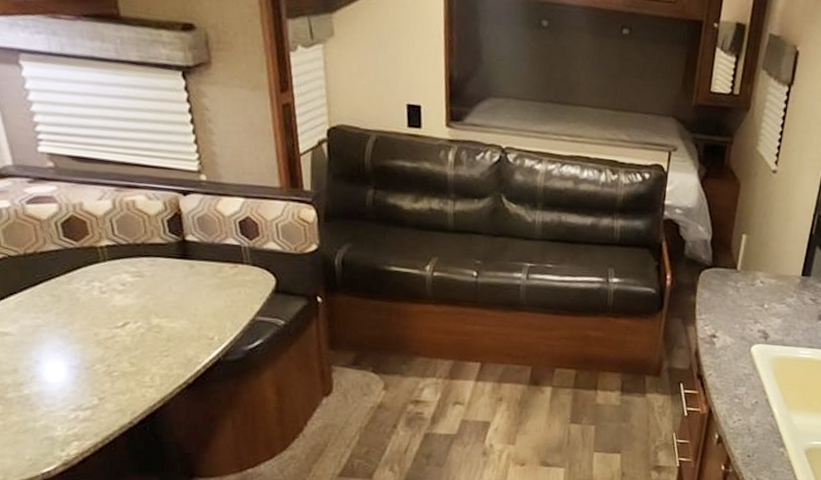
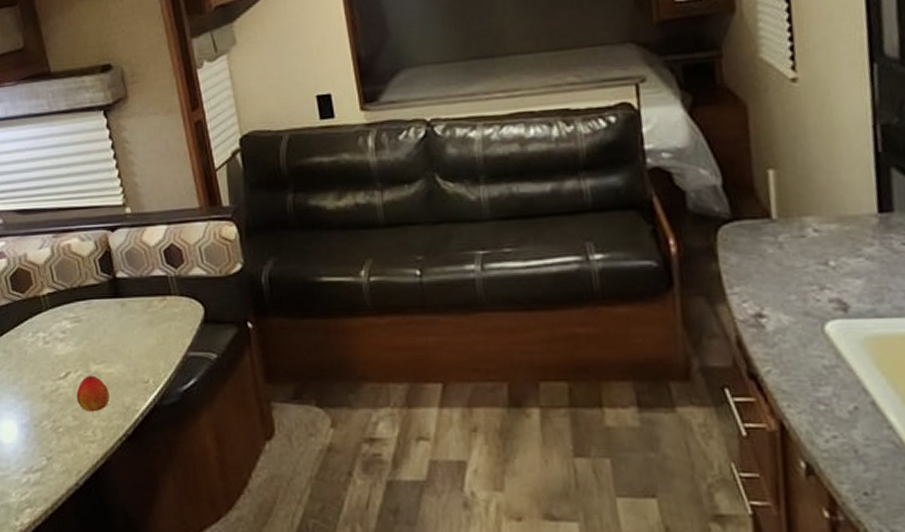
peach: none [134,327,171,361] -> present [76,375,110,412]

